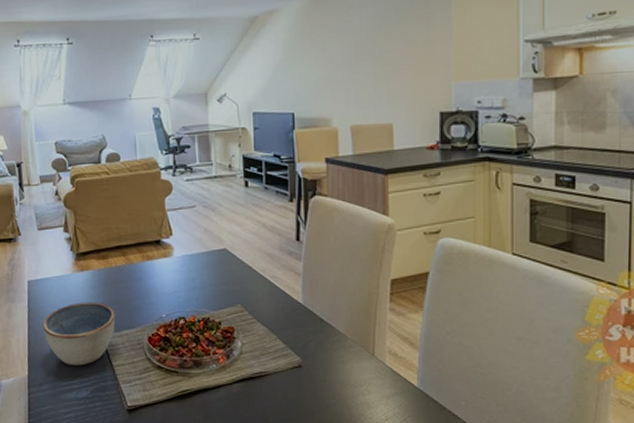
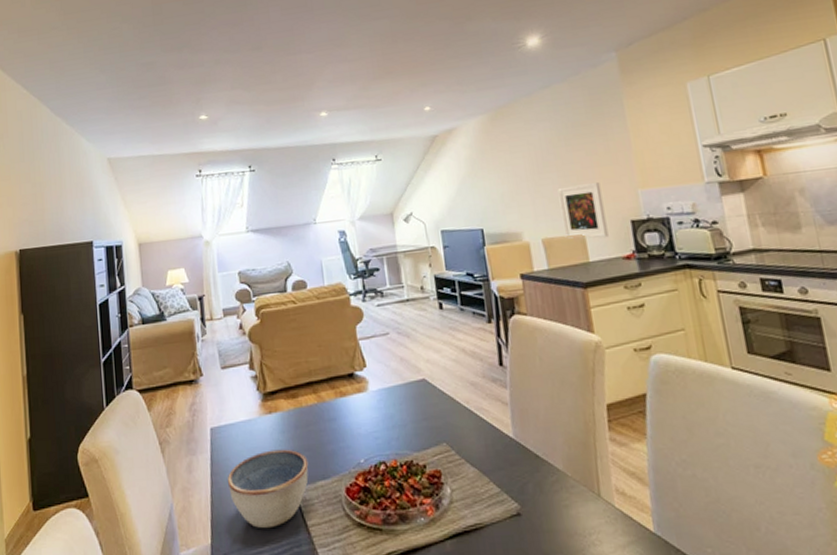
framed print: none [372,71,416,128] -> present [557,181,609,239]

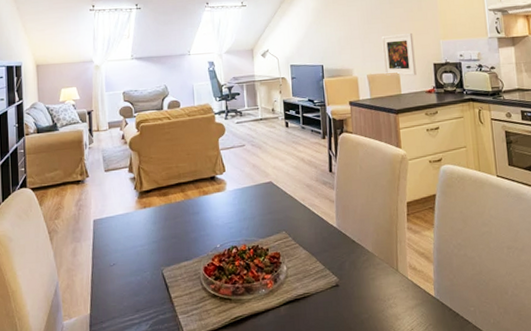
bowl: present [227,449,309,529] -> none [106,236,175,301]

